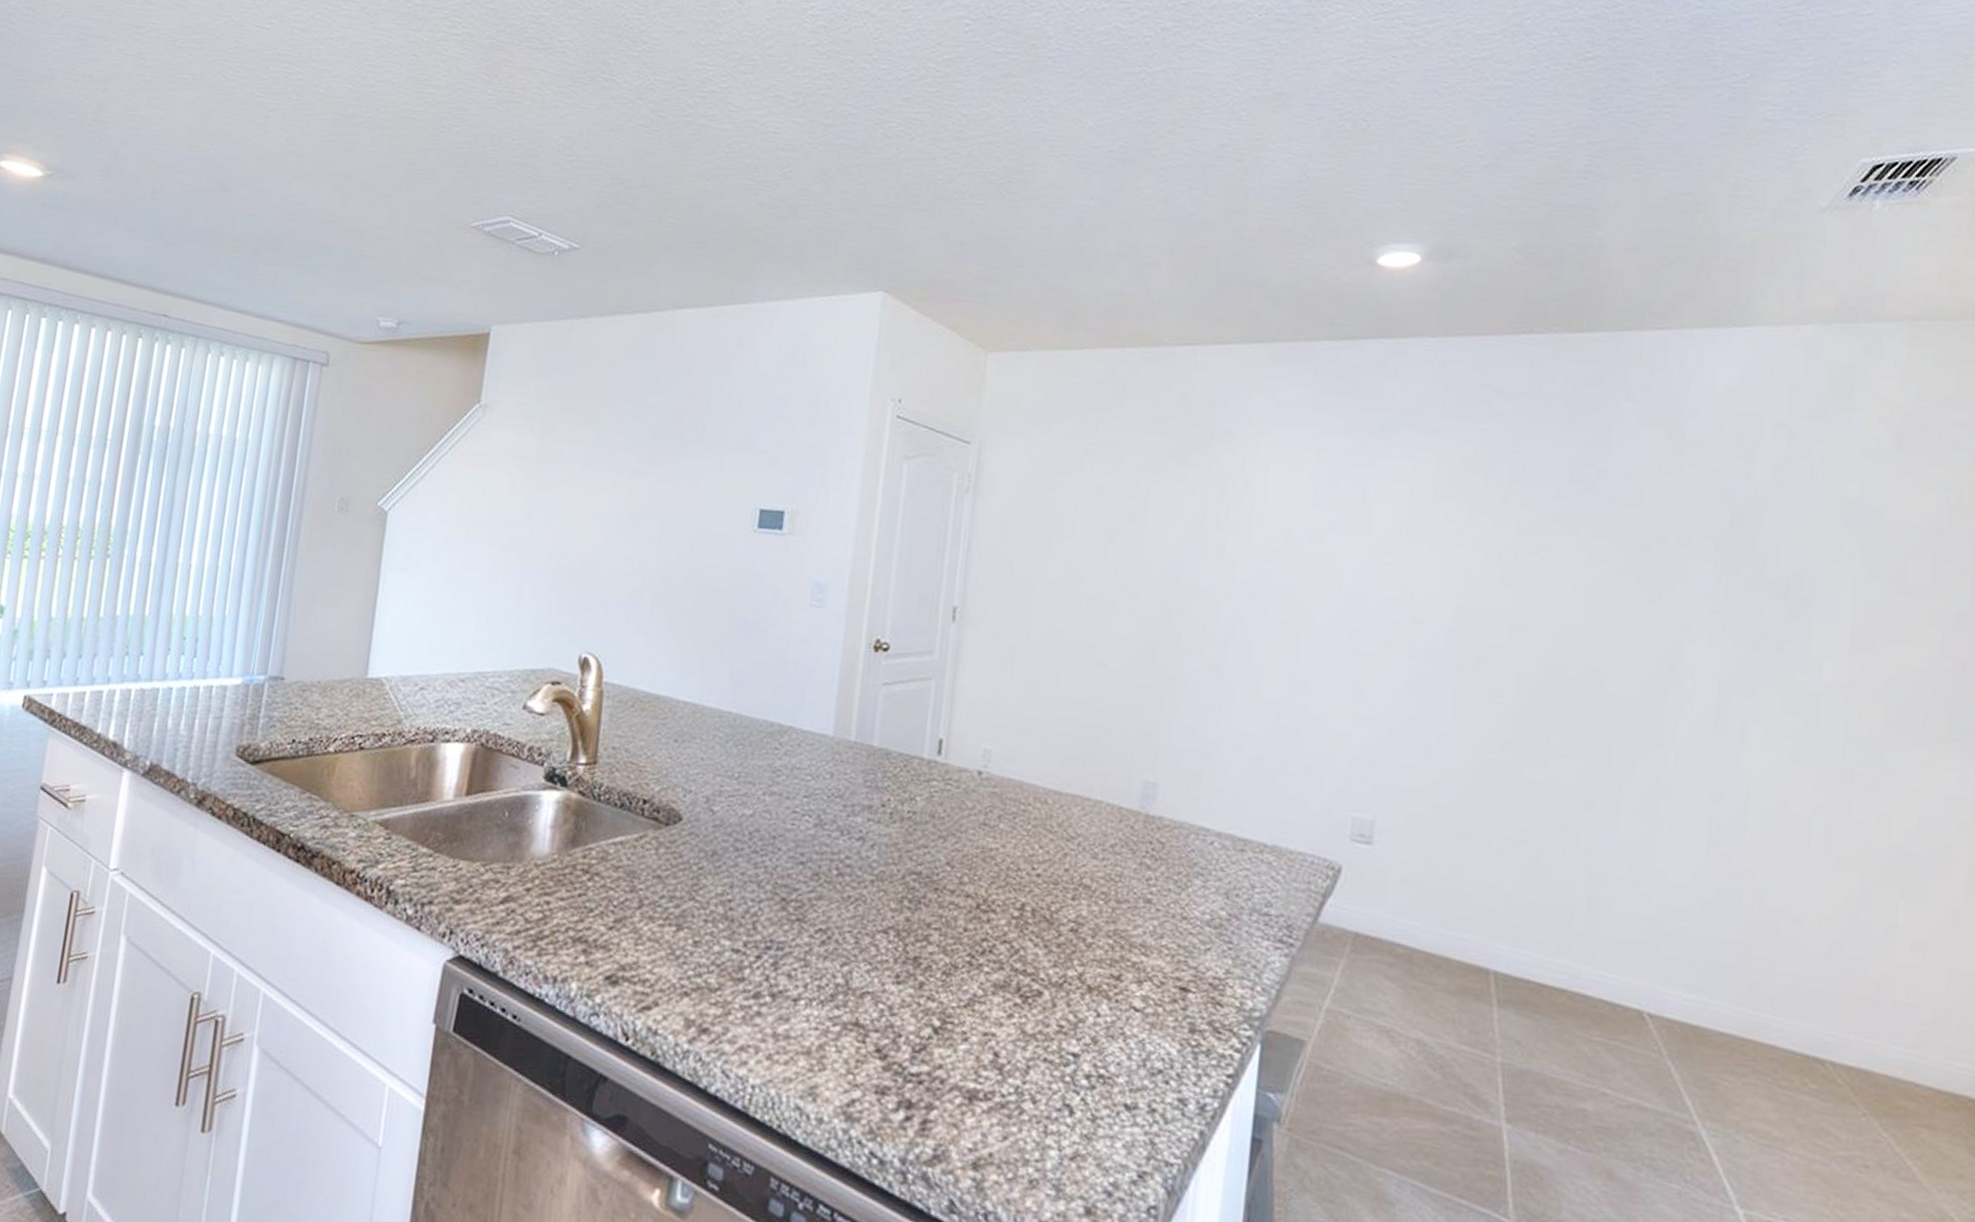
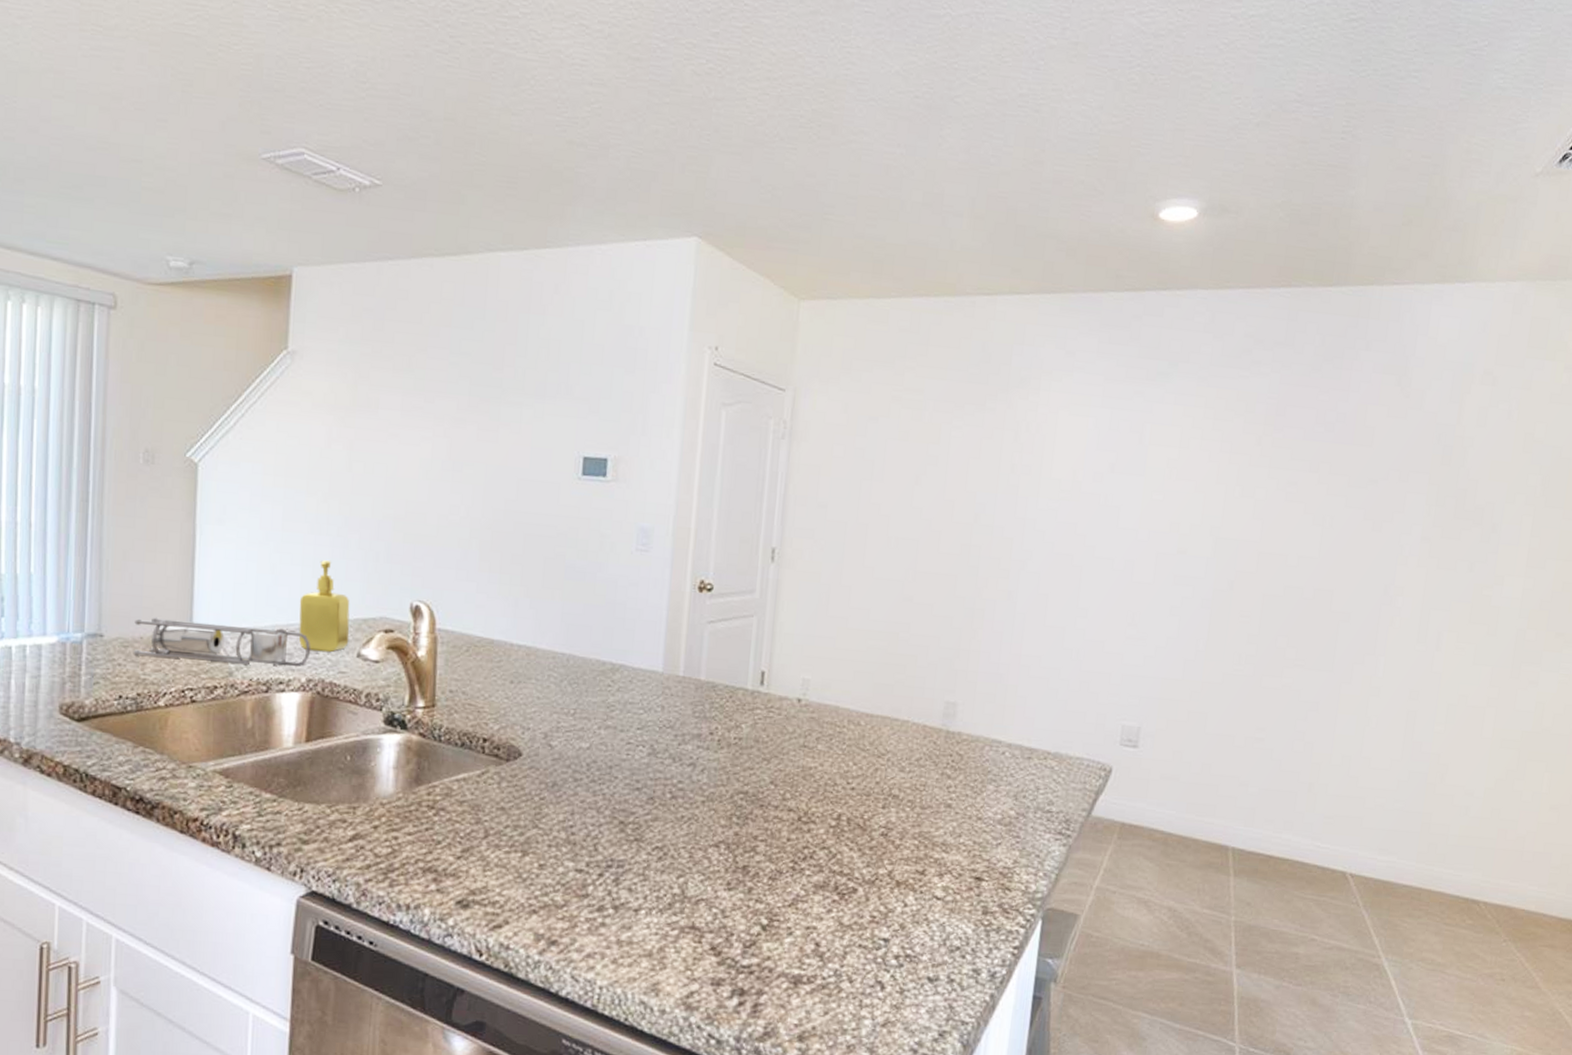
paper towel holder: none [310,661,479,717] -> present [133,617,311,666]
soap dispenser: none [468,609,520,704] -> present [299,560,350,653]

